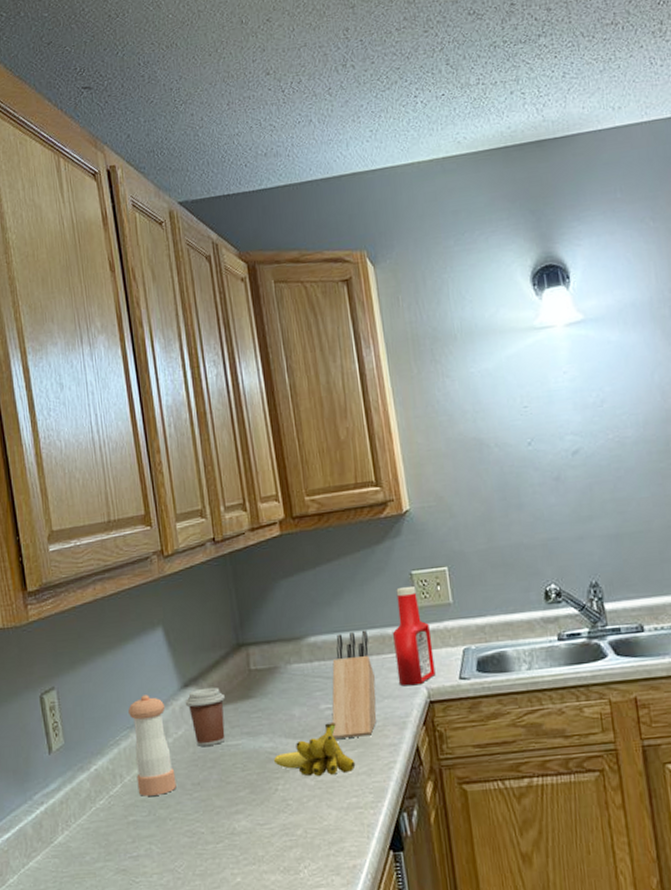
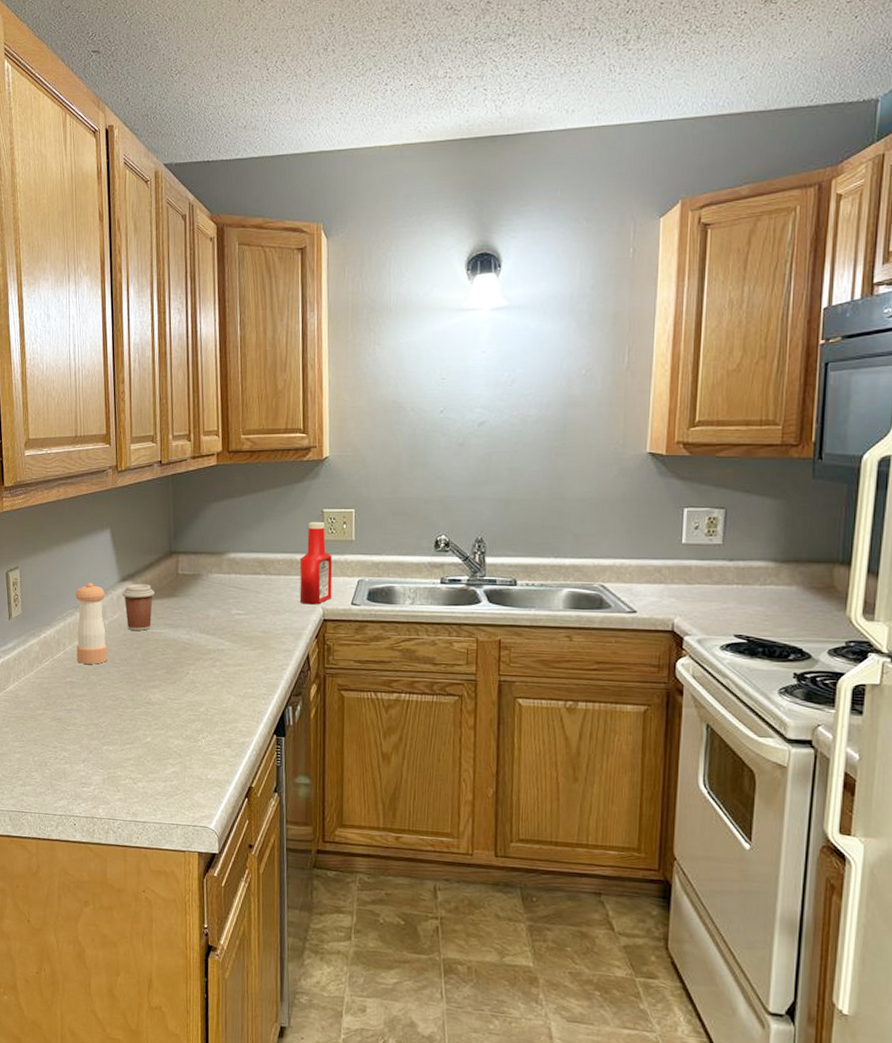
banana: present [273,722,356,777] -> none [188,626,255,668]
knife block: present [331,630,377,739] -> none [239,553,280,641]

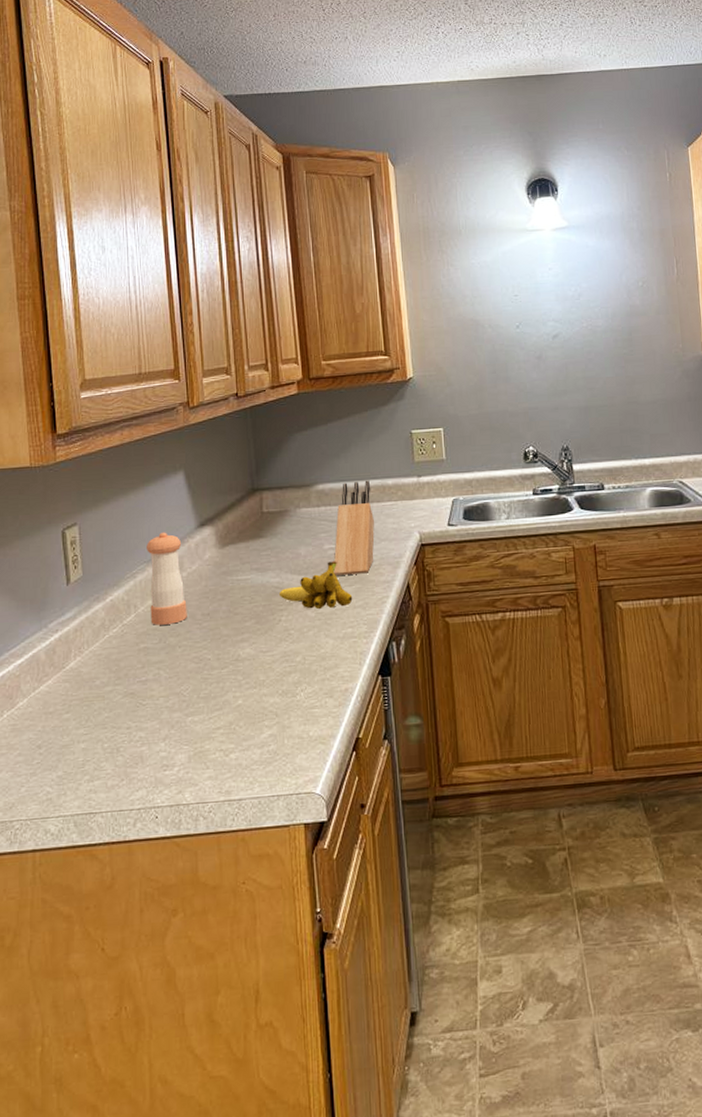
coffee cup: present [121,583,155,631] -> none [200,526,238,580]
banana: none [188,626,255,668] -> present [278,561,353,609]
knife block: none [239,553,280,641] -> present [333,480,375,576]
ketchup bottle: present [299,521,333,605] -> none [391,443,428,531]

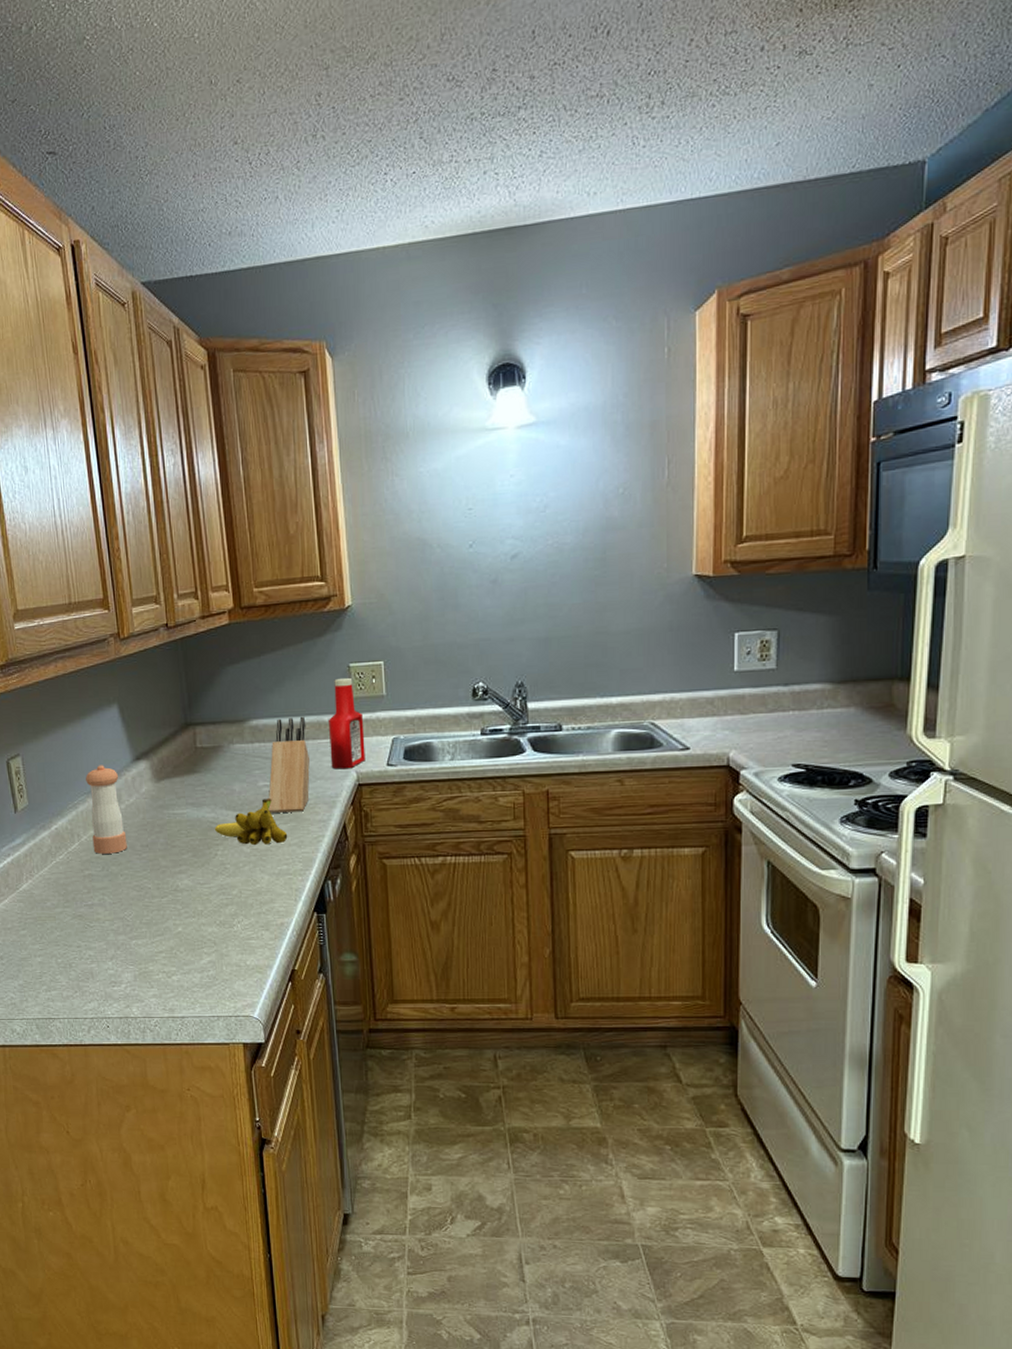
ketchup bottle: none [391,443,428,531] -> present [328,677,366,770]

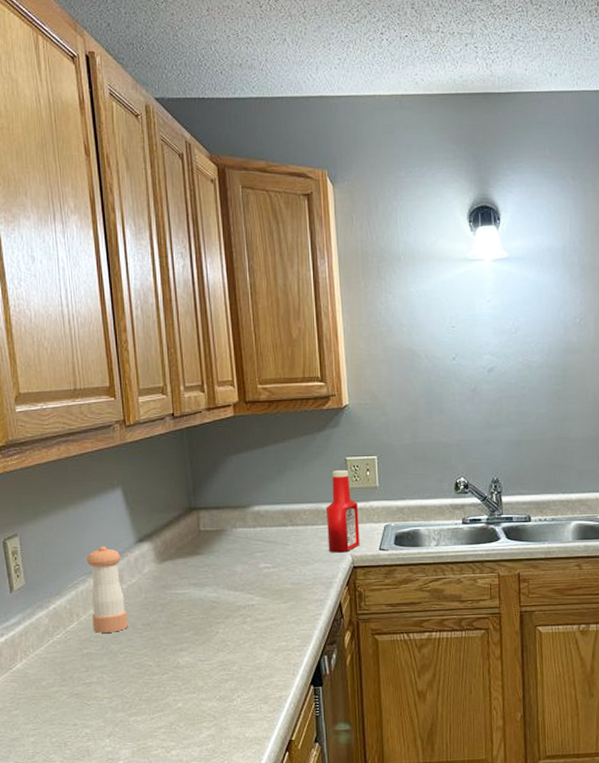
banana: present [214,798,288,845] -> none [216,579,287,623]
knife block: present [268,716,310,813] -> none [269,504,309,593]

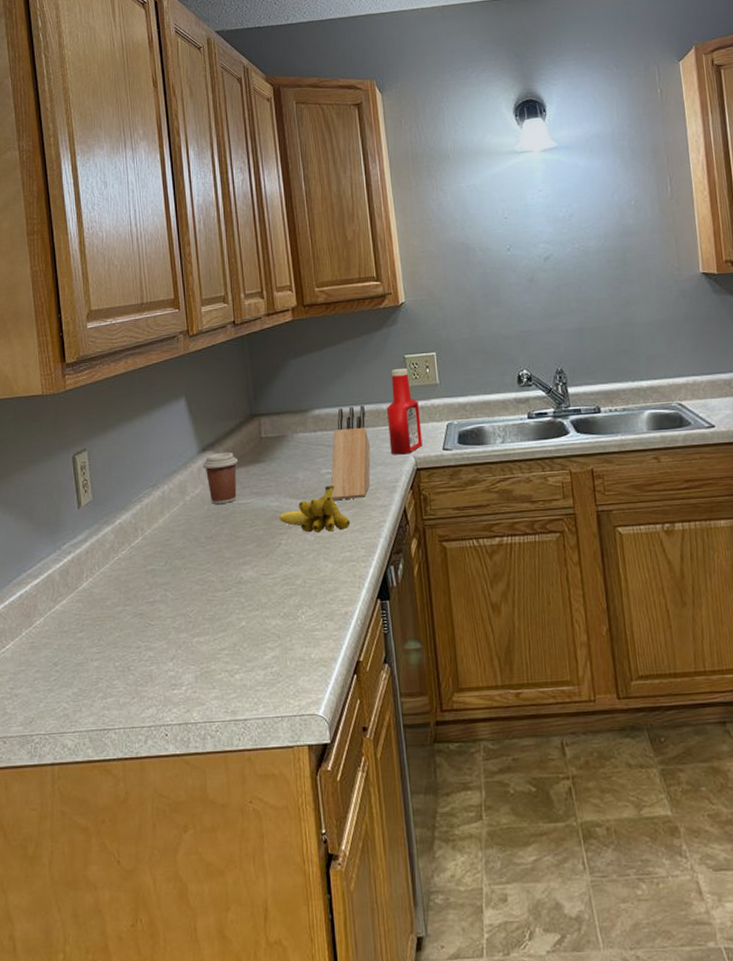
pepper shaker: present [87,546,128,633] -> none [152,457,191,548]
coffee cup: none [139,543,176,593] -> present [202,451,238,504]
banana: none [216,579,287,623] -> present [278,485,351,533]
knife block: none [269,504,309,593] -> present [331,405,371,500]

